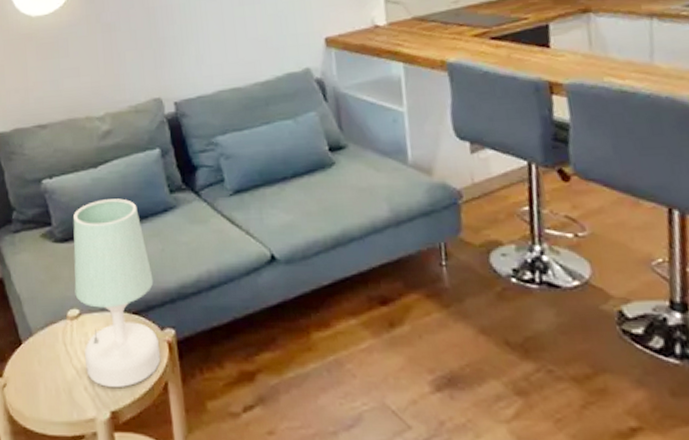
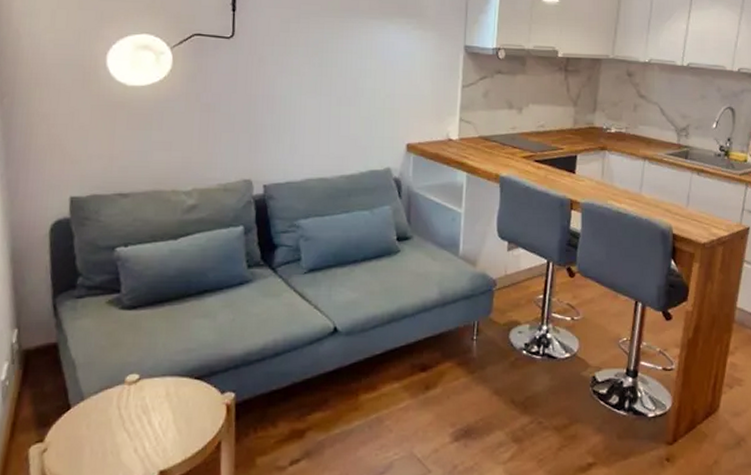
table lamp: present [73,198,161,388] -> none [137,270,220,449]

